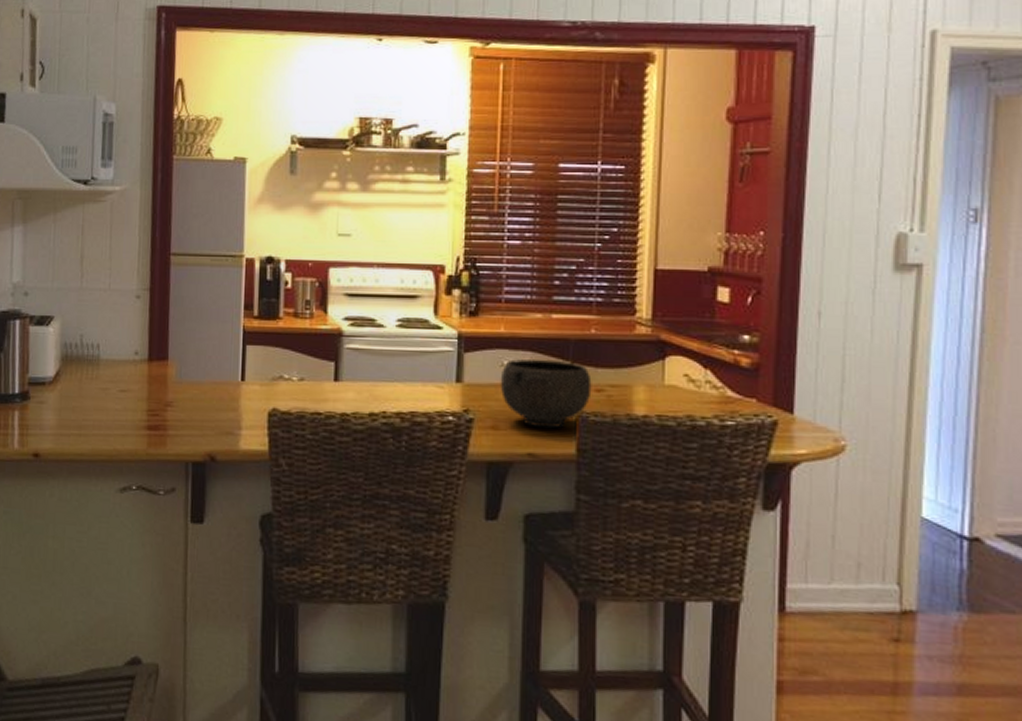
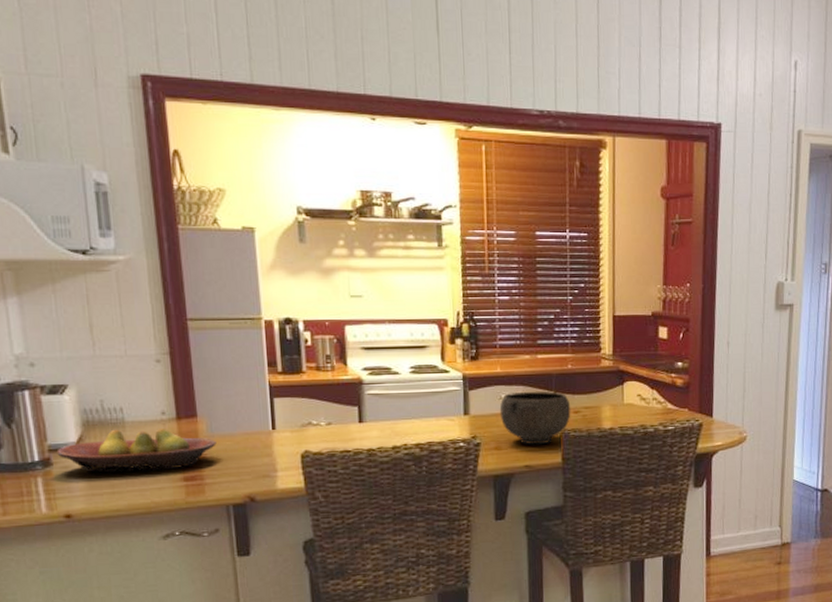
fruit bowl: none [35,366,184,416] -> present [56,429,216,473]

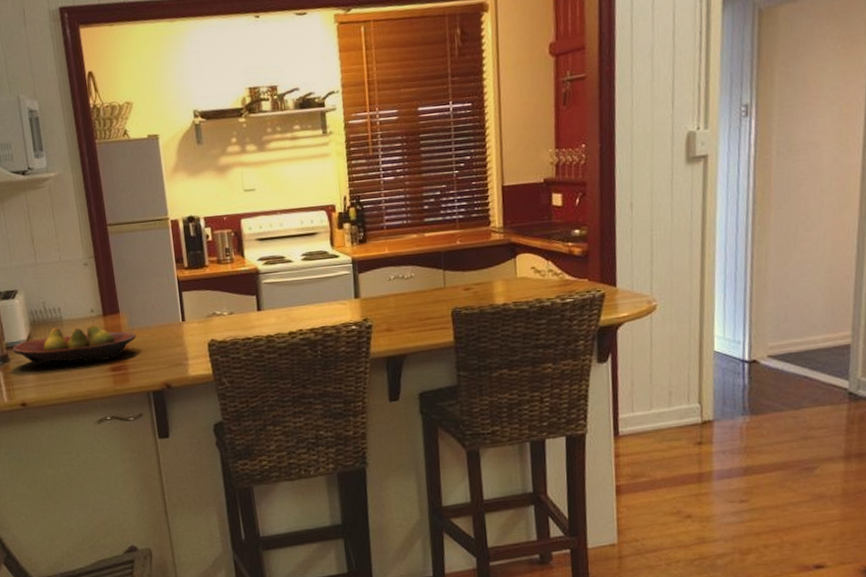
bowl: present [499,391,571,445] -> none [389,269,462,325]

